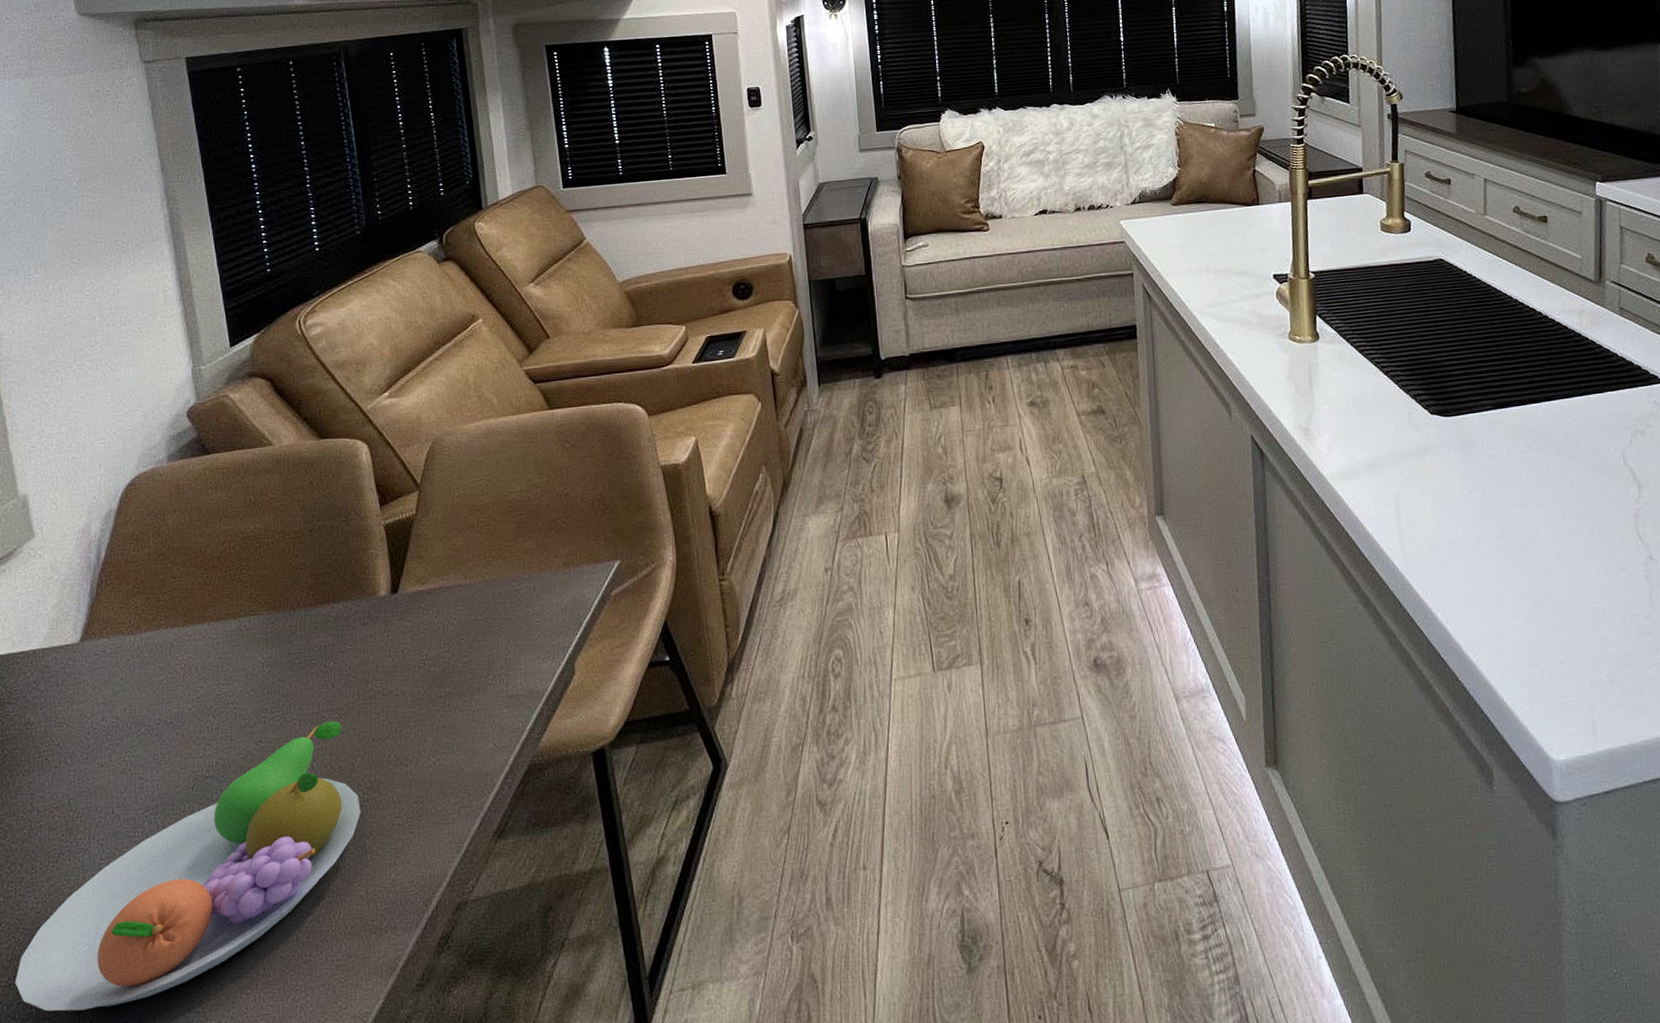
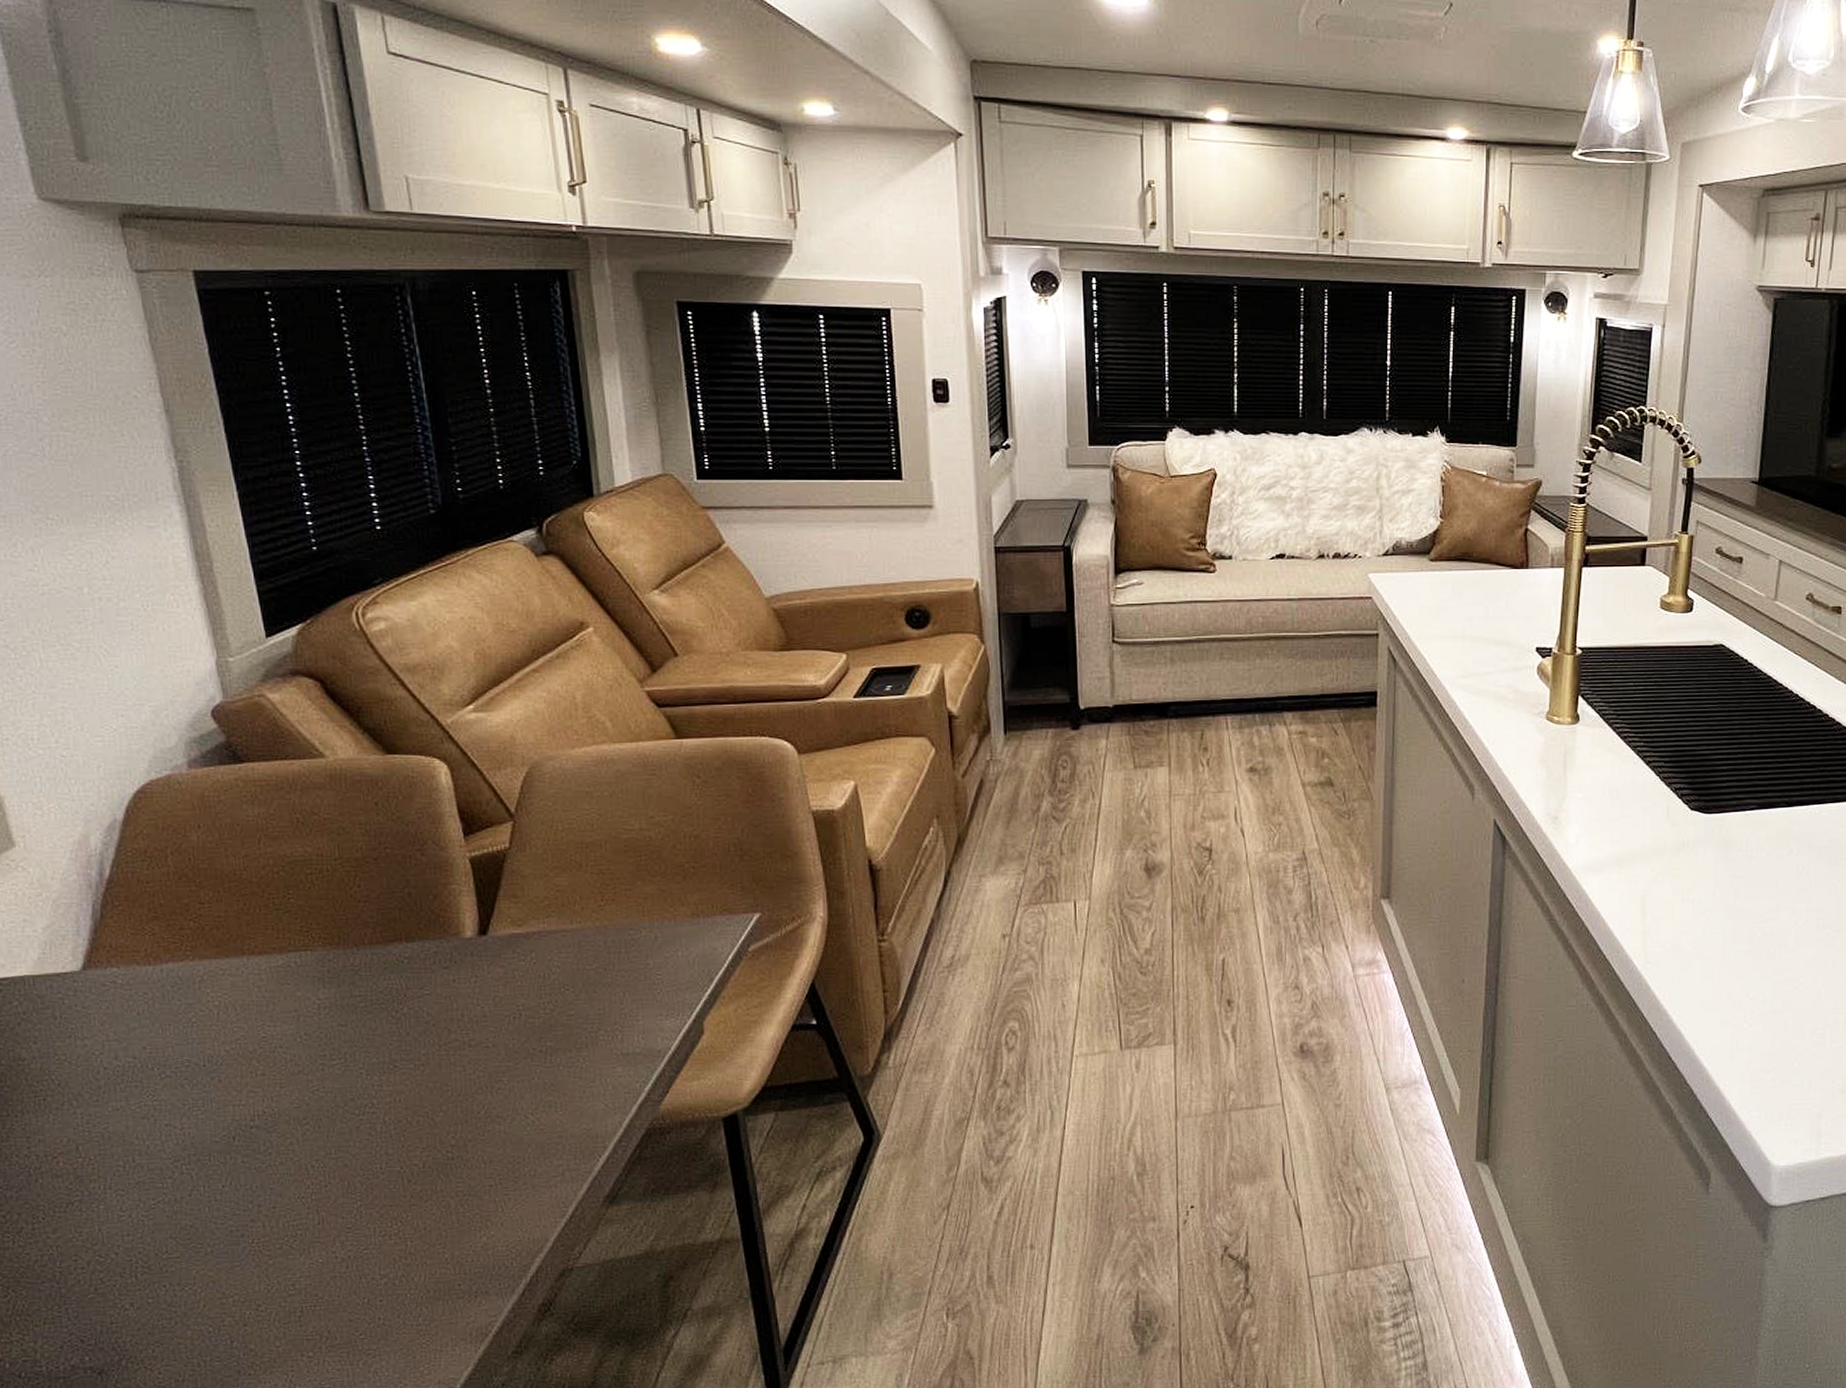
fruit bowl: present [15,720,361,1012] -> none [18,1071,444,1371]

